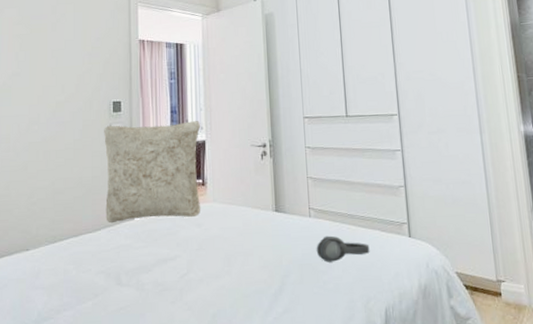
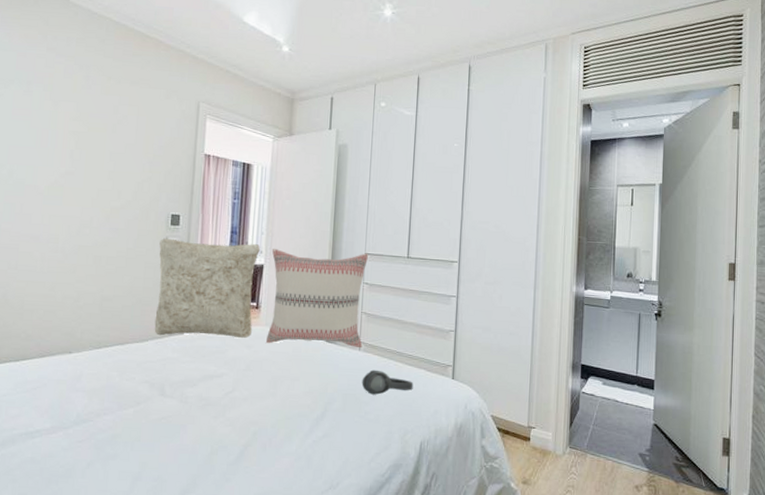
pillow: none [212,116,313,220] -> present [266,248,369,349]

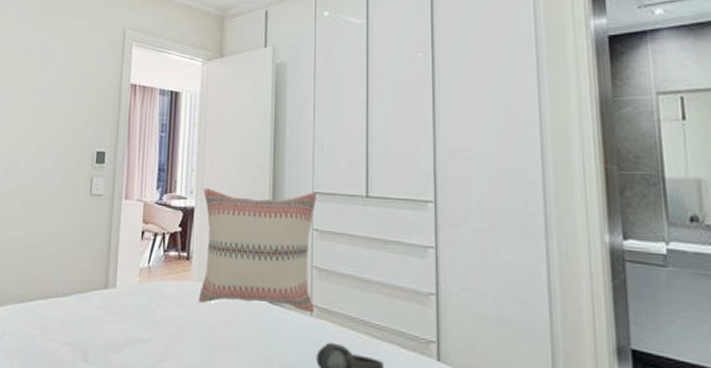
pillow: present [154,238,261,339] -> none [77,178,191,297]

